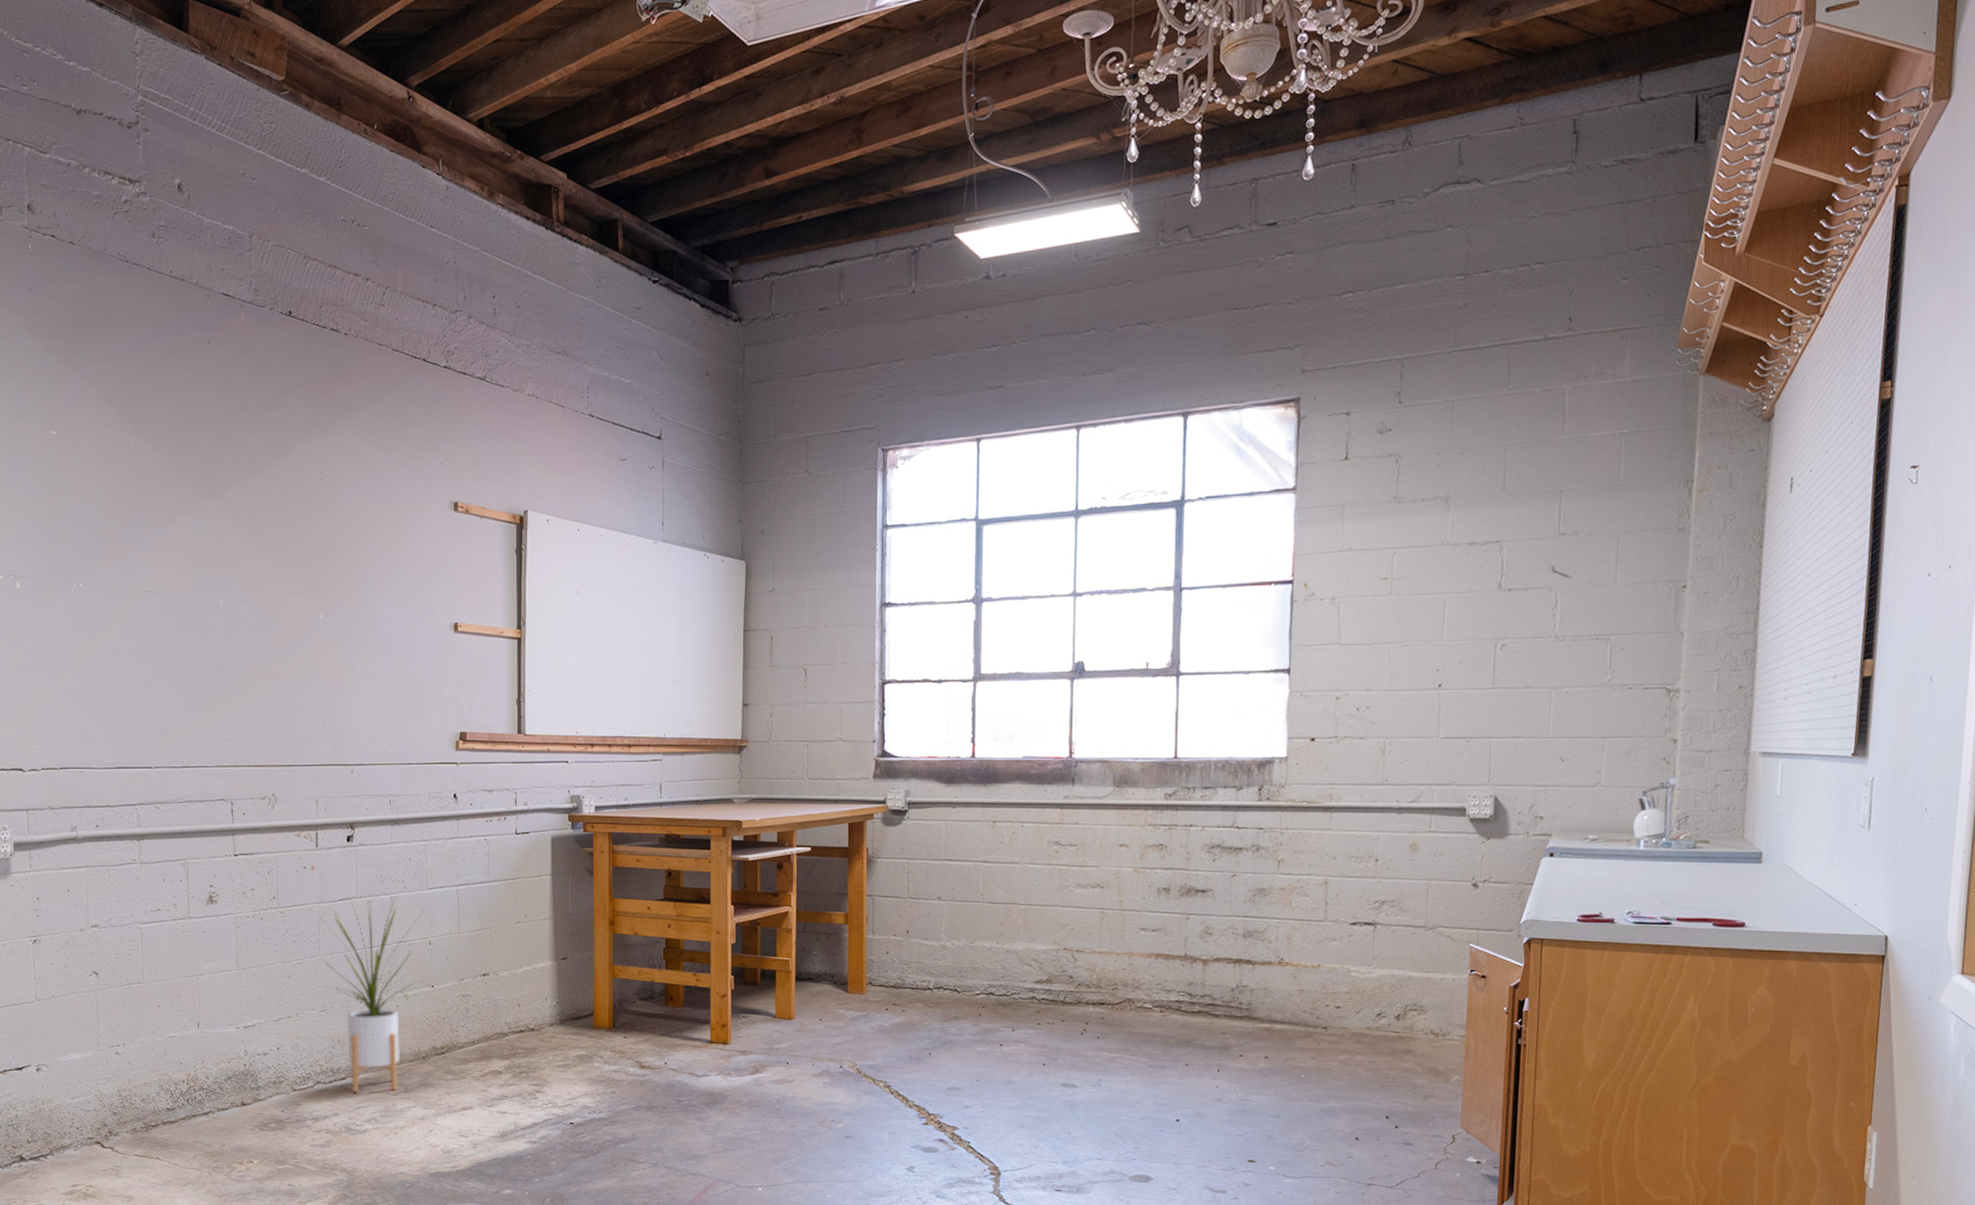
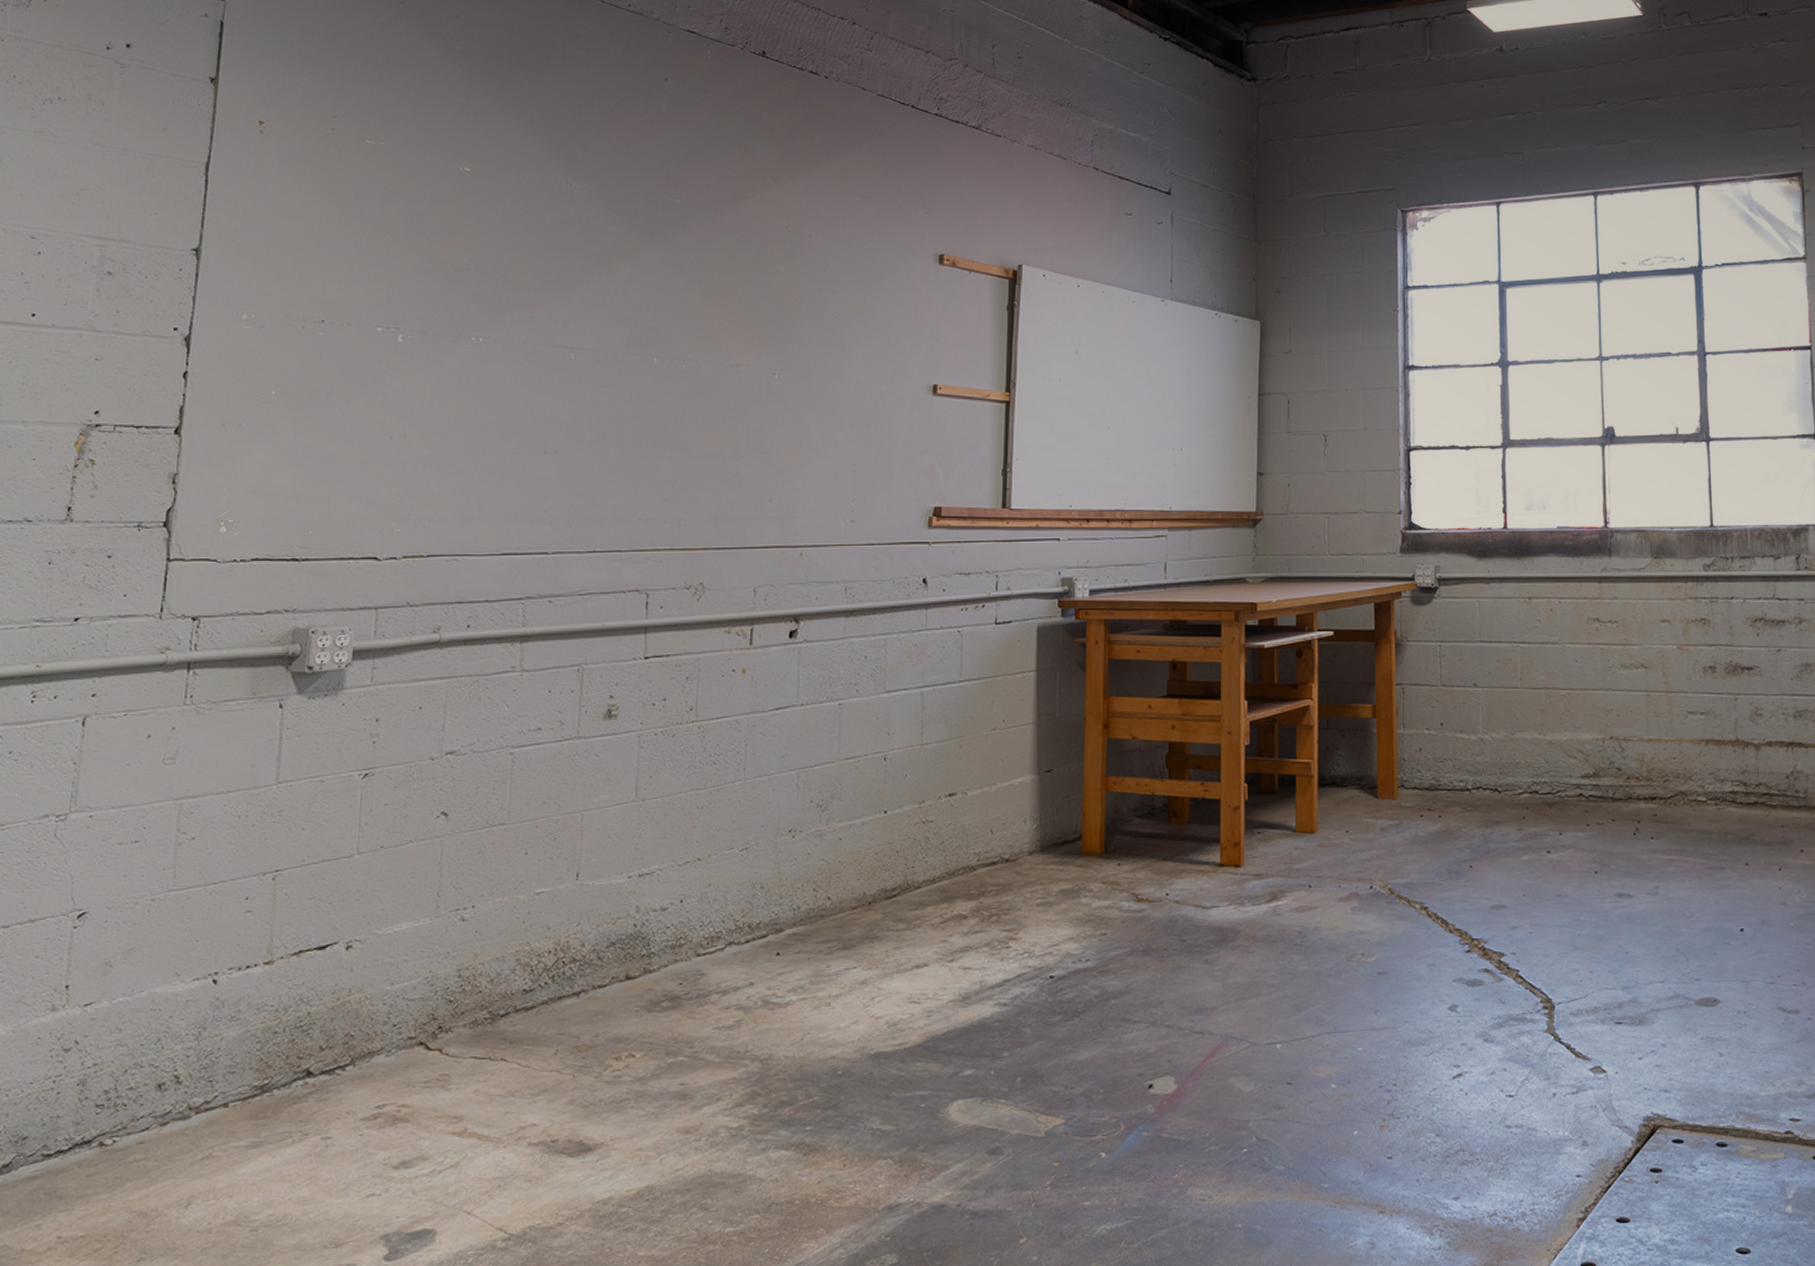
house plant: present [319,895,425,1092] -> none [744,700,878,953]

